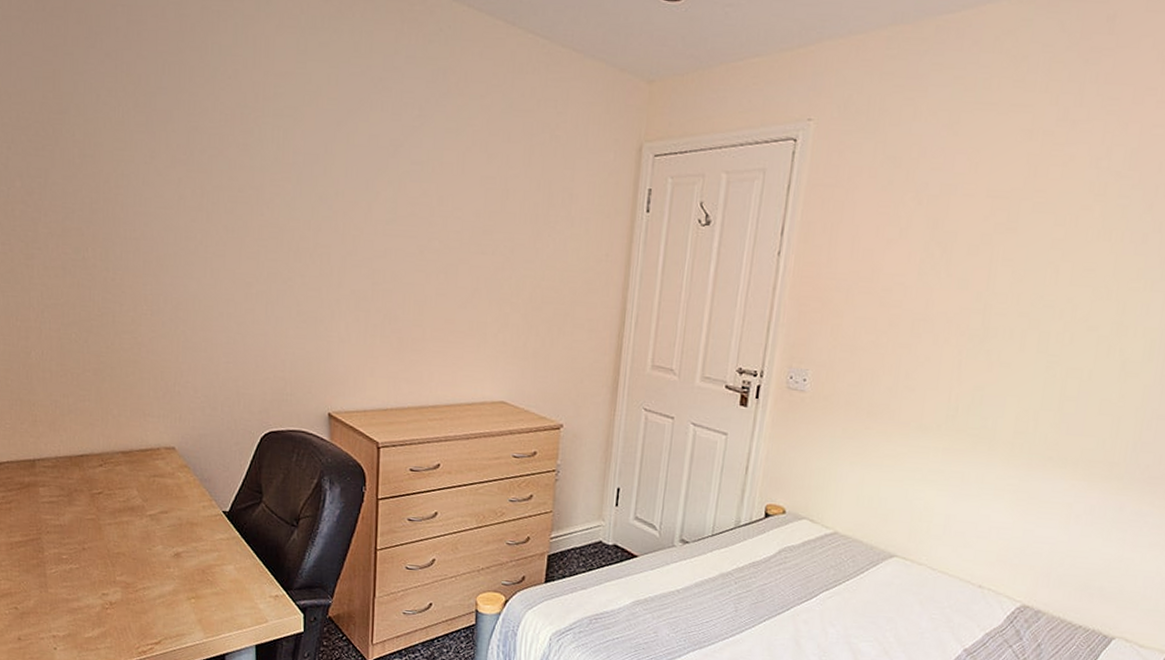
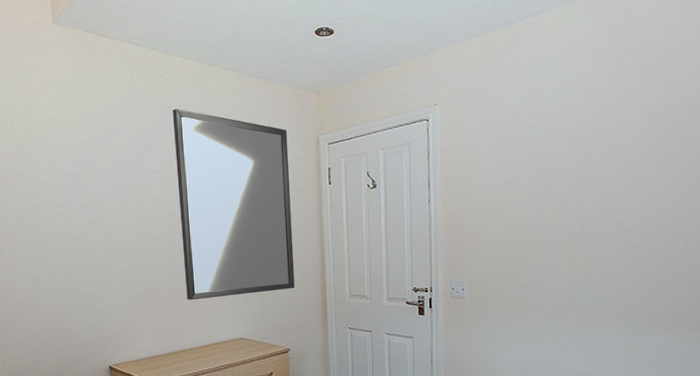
home mirror: none [438,79,600,347] -> present [172,108,295,301]

